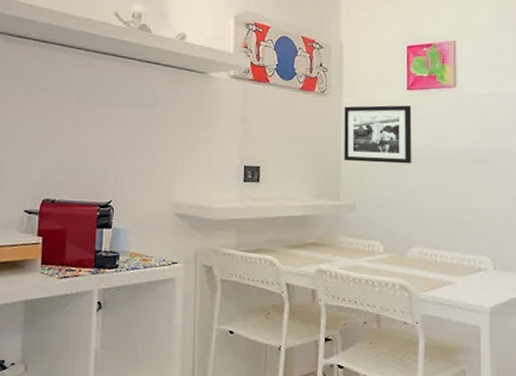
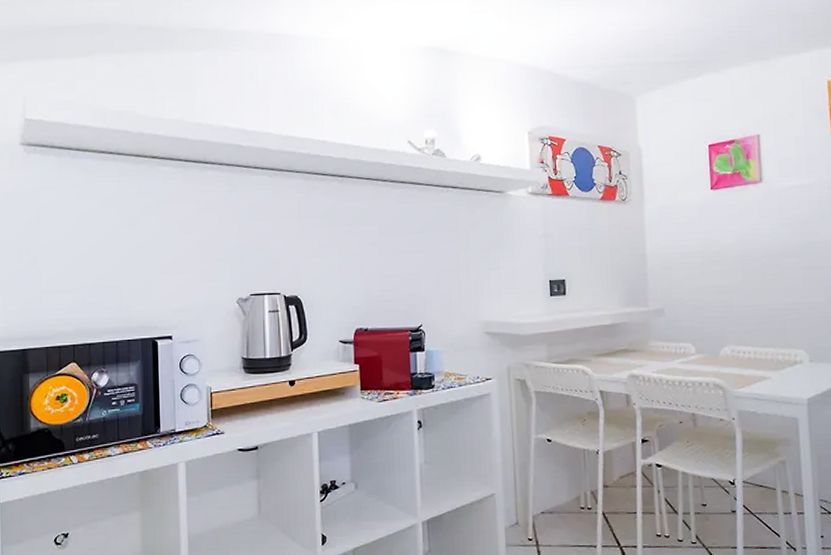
picture frame: present [344,105,412,164] -> none [647,205,720,267]

